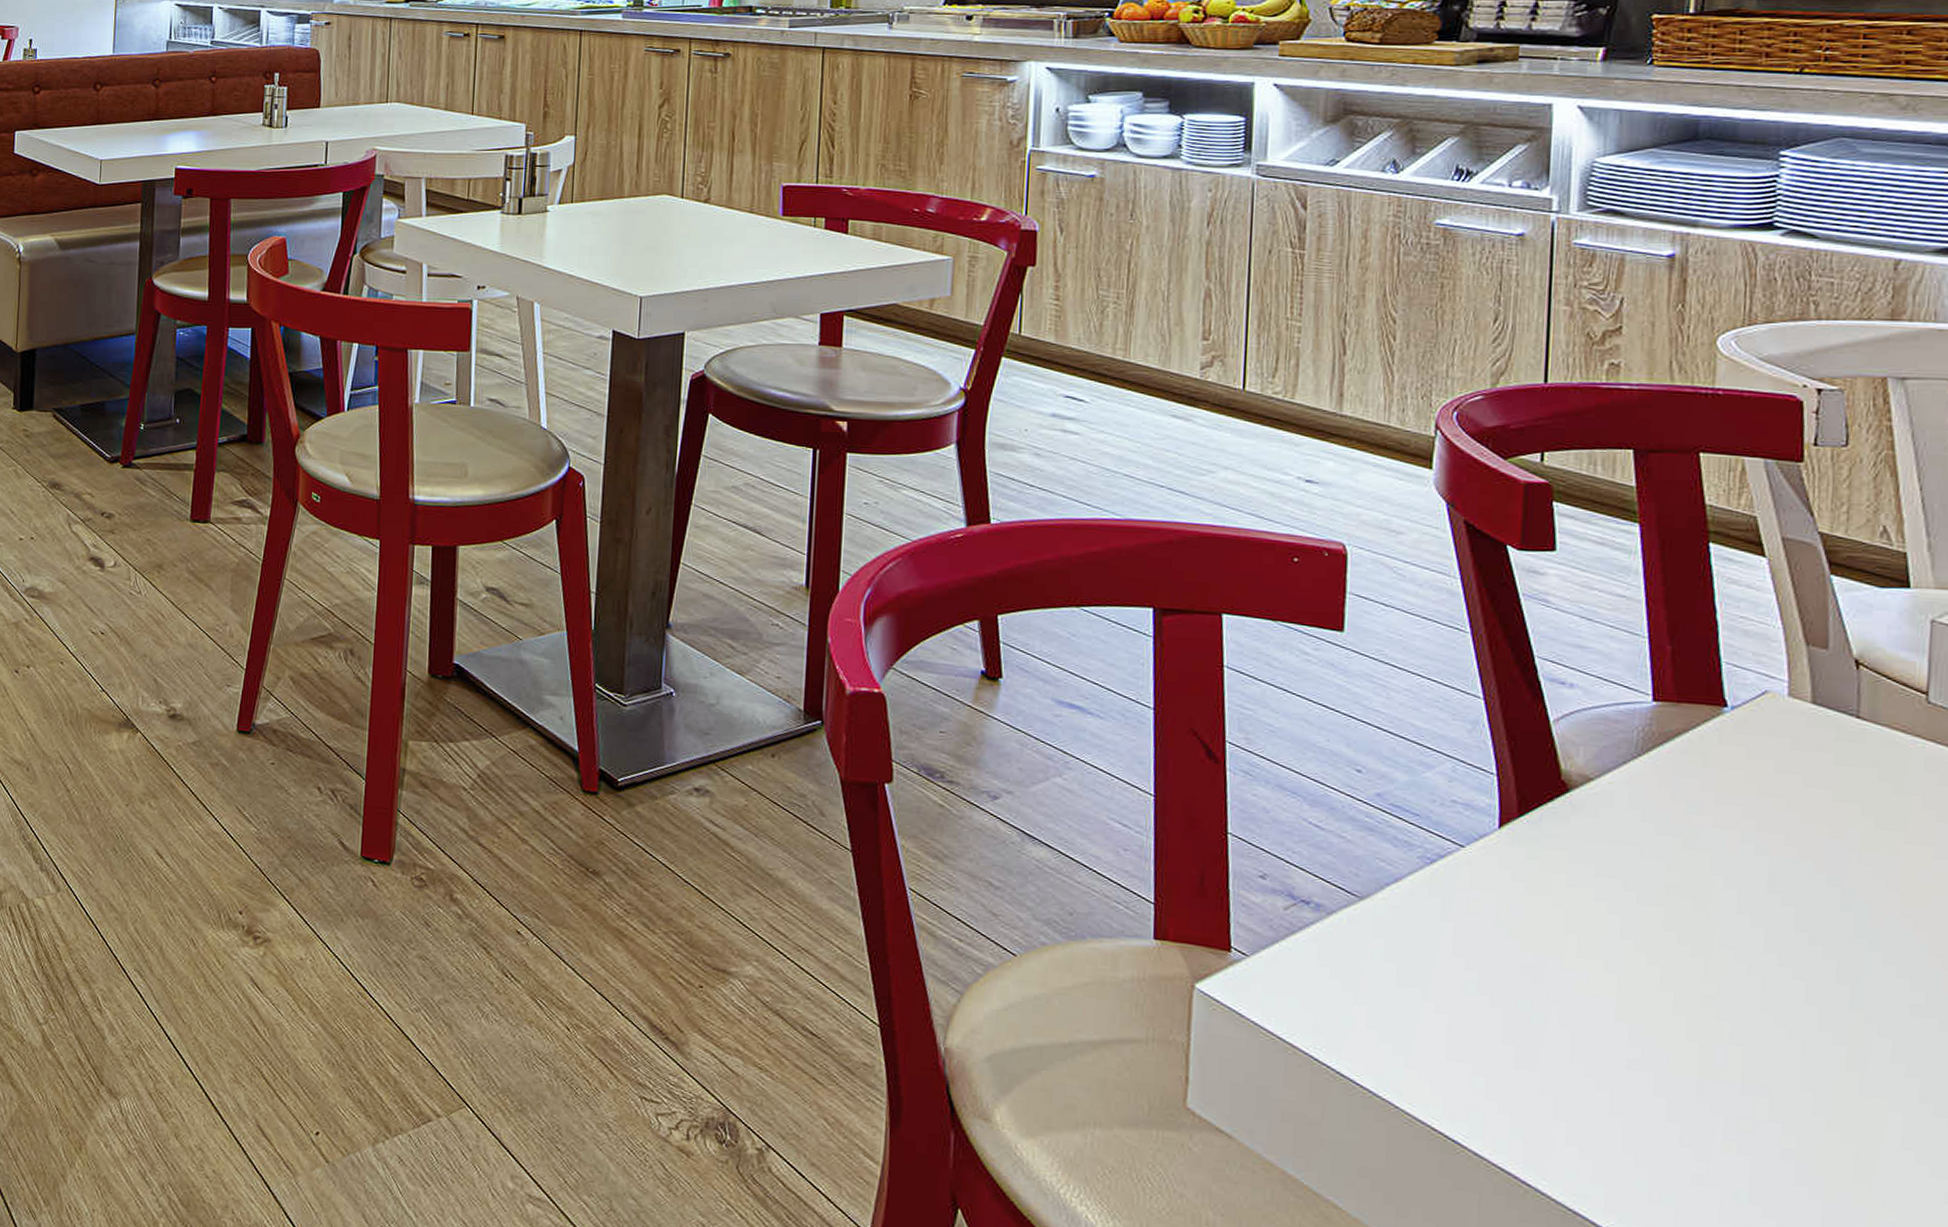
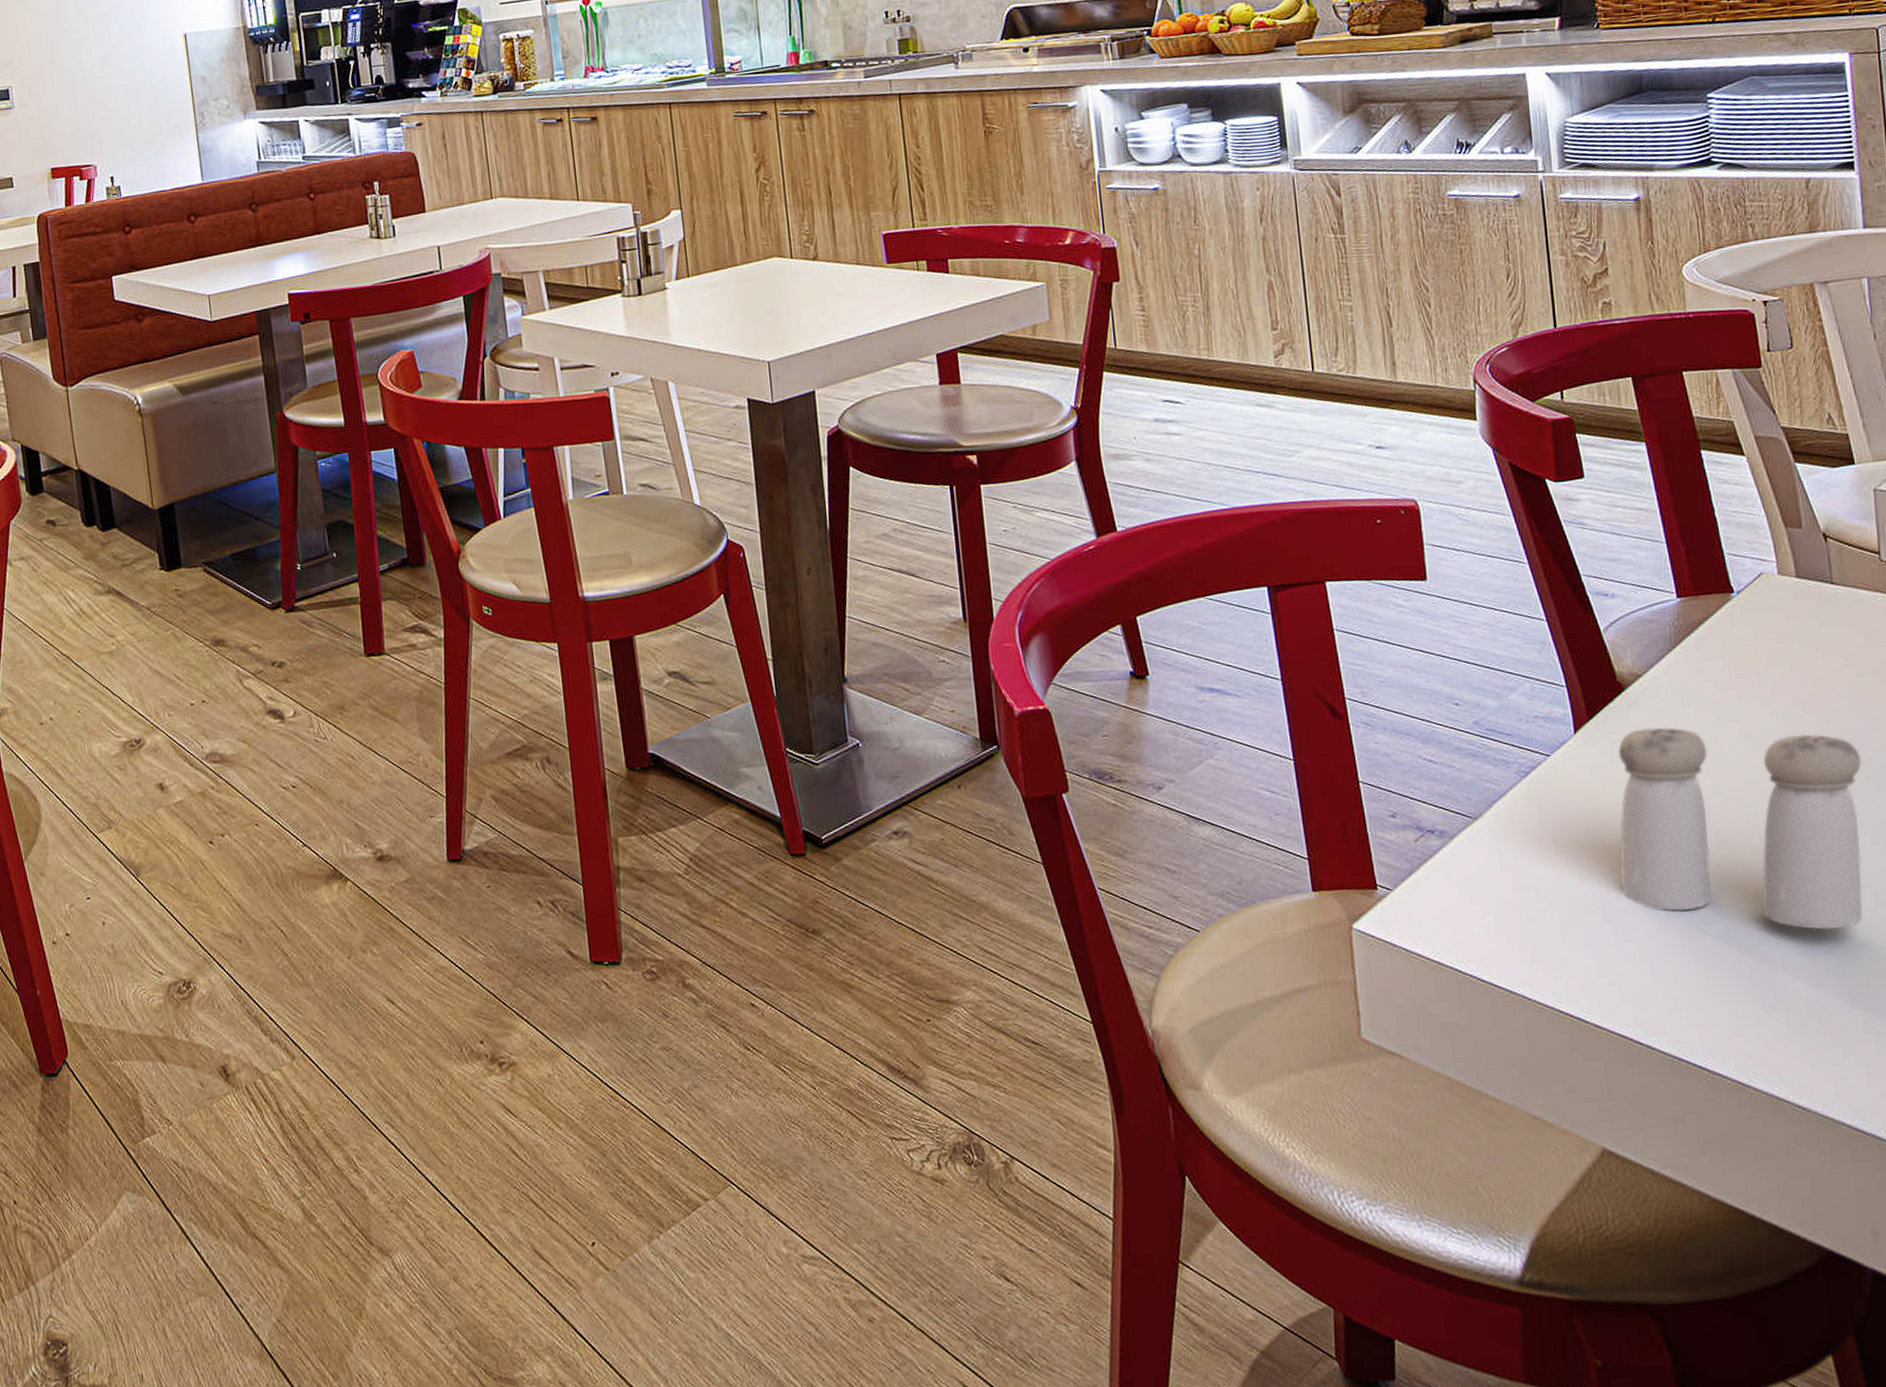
salt and pepper shaker: none [1529,837,1867,1110] -> present [1618,727,1863,931]

